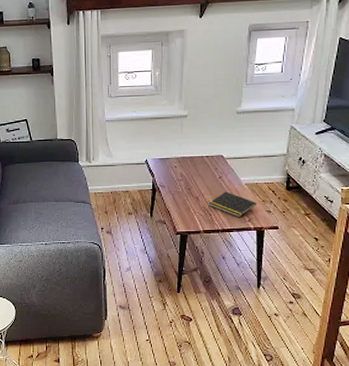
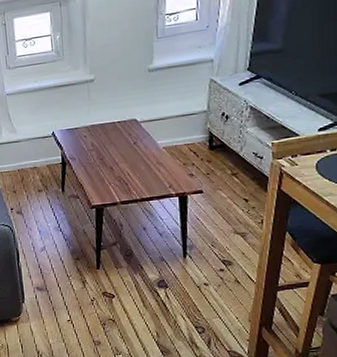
notepad: present [208,192,257,218] -> none [123,158,178,185]

